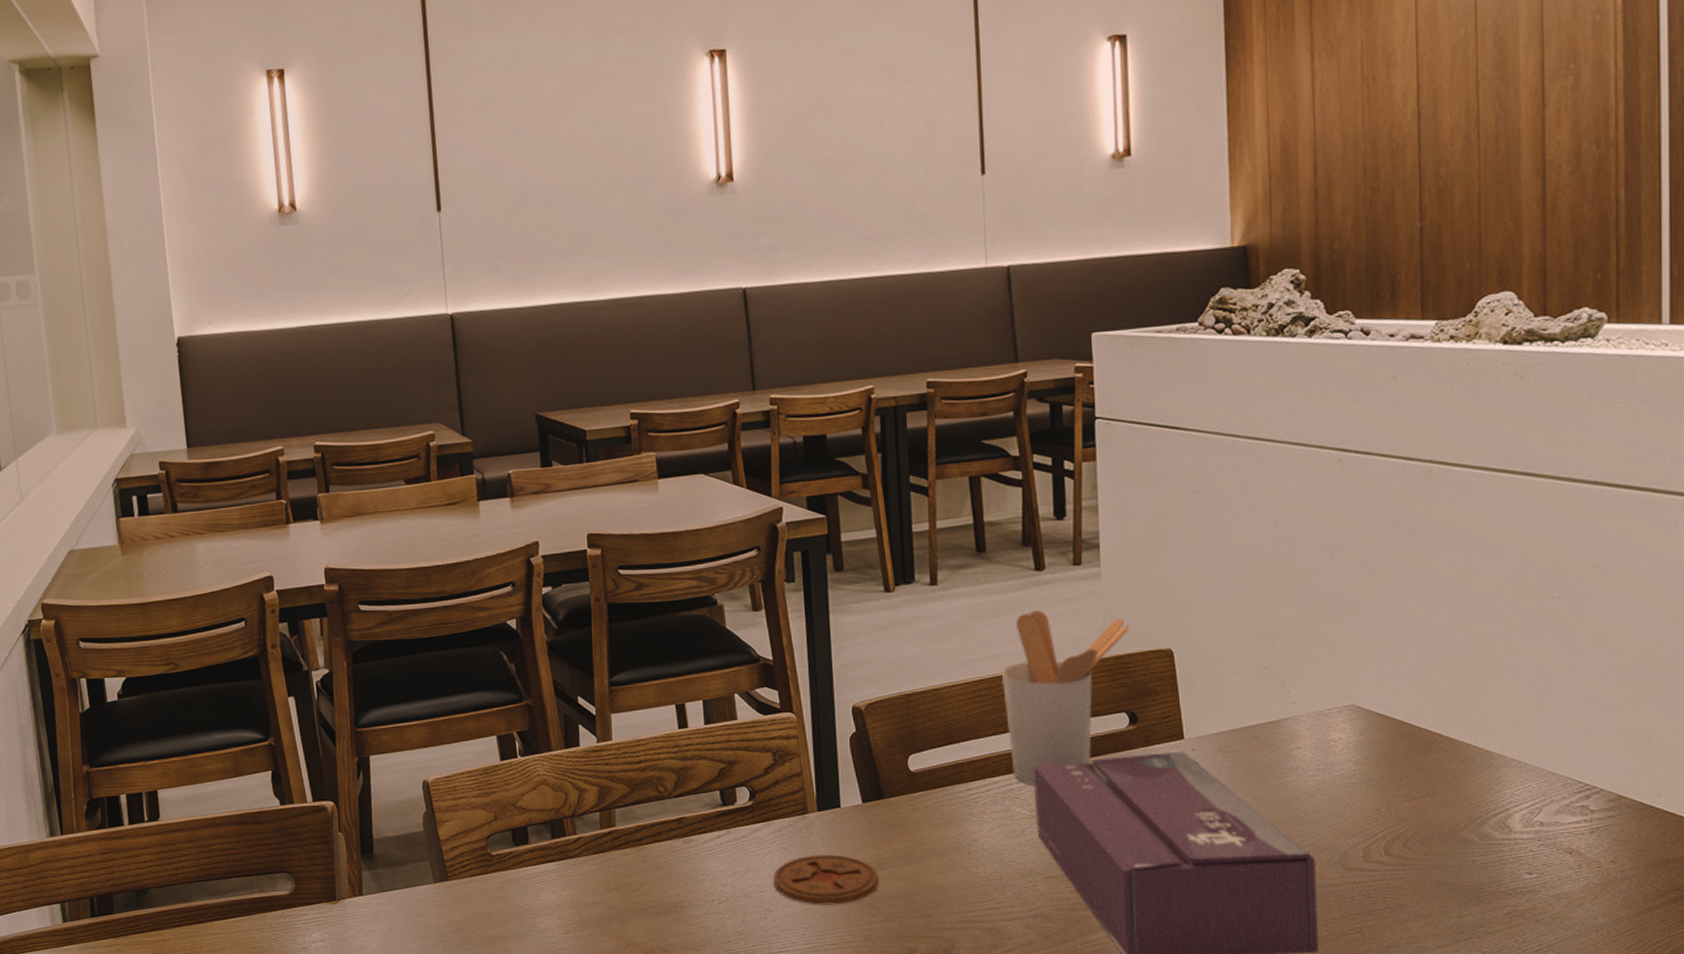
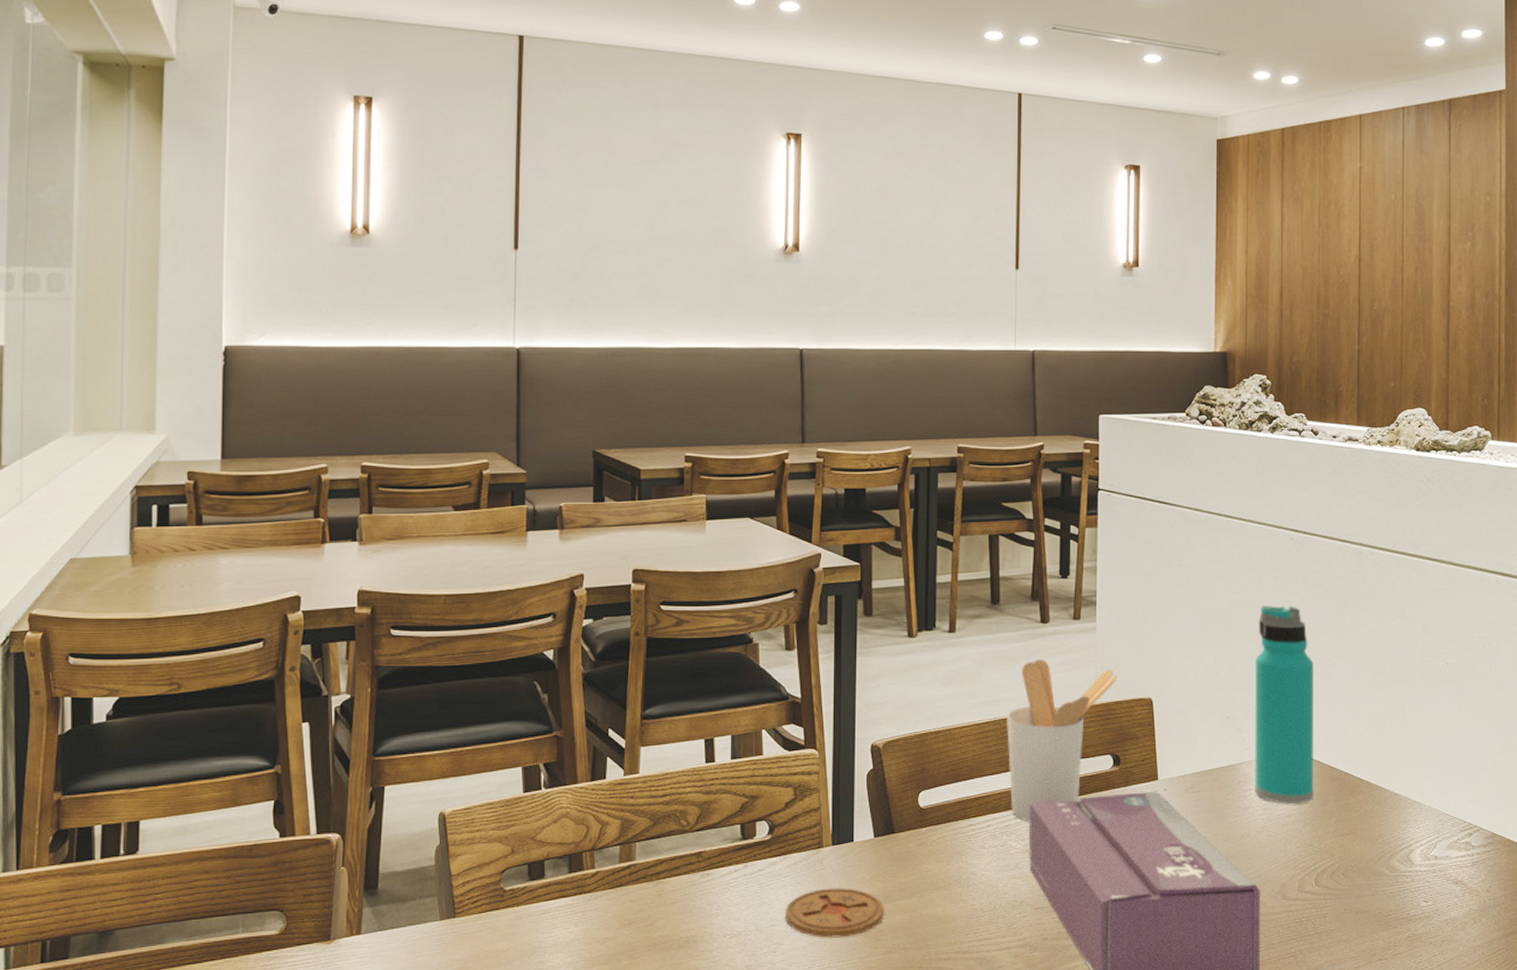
water bottle: none [1299,538,1380,763] -> present [1254,605,1314,804]

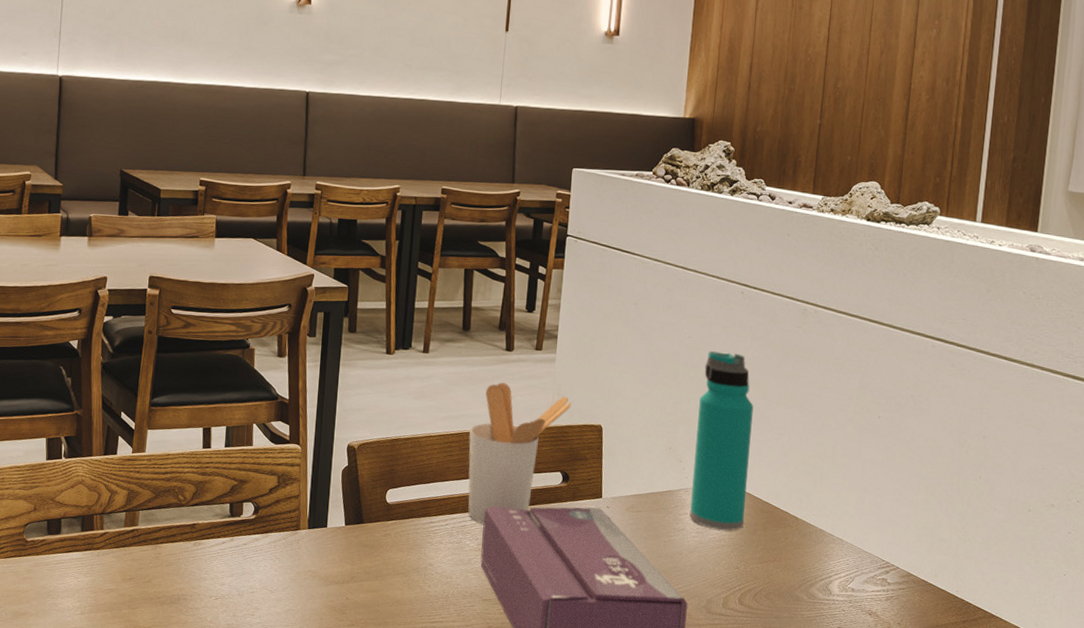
coaster: present [786,888,884,938] -> none [264,565,350,609]

